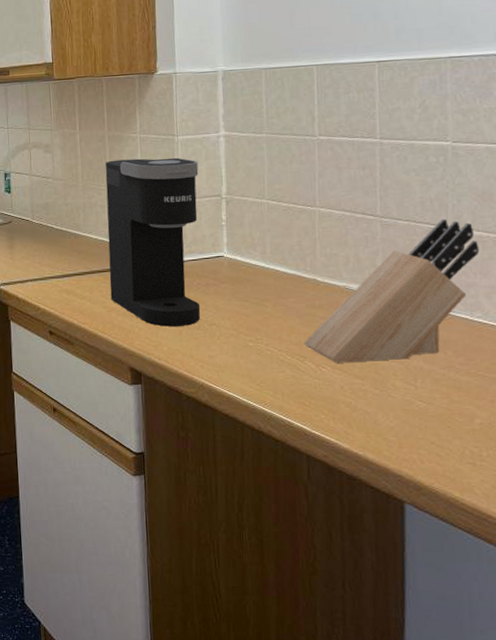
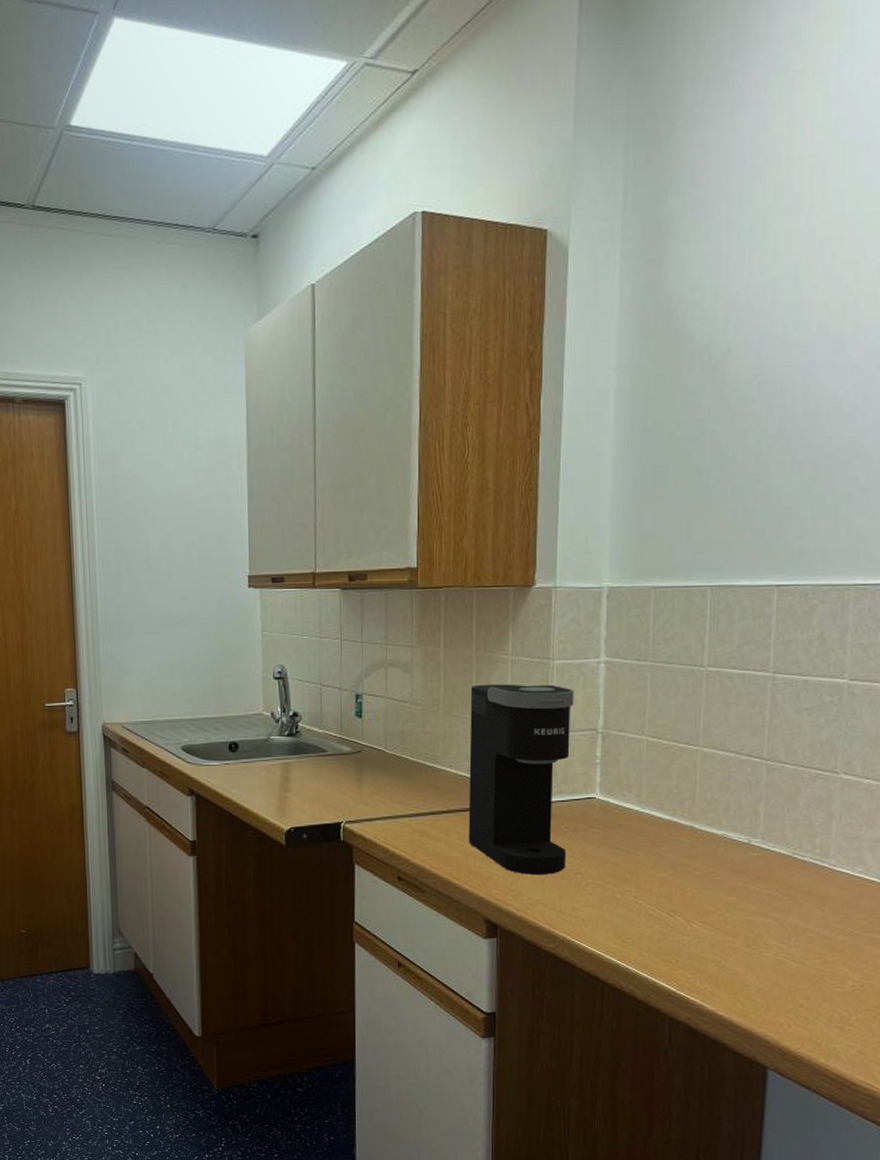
knife block: present [304,219,480,363] -> none [675,764,867,919]

